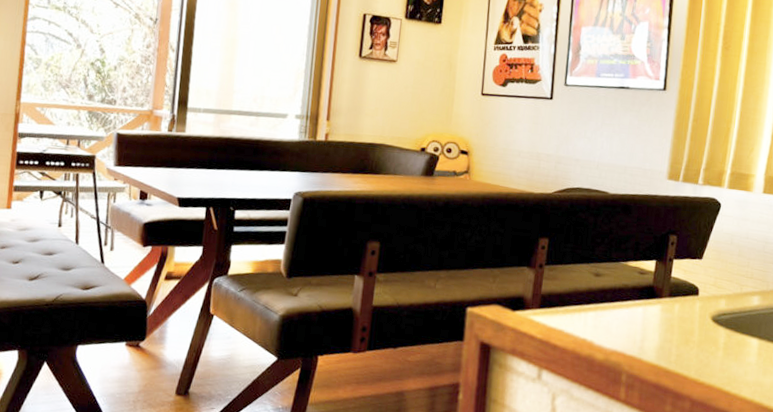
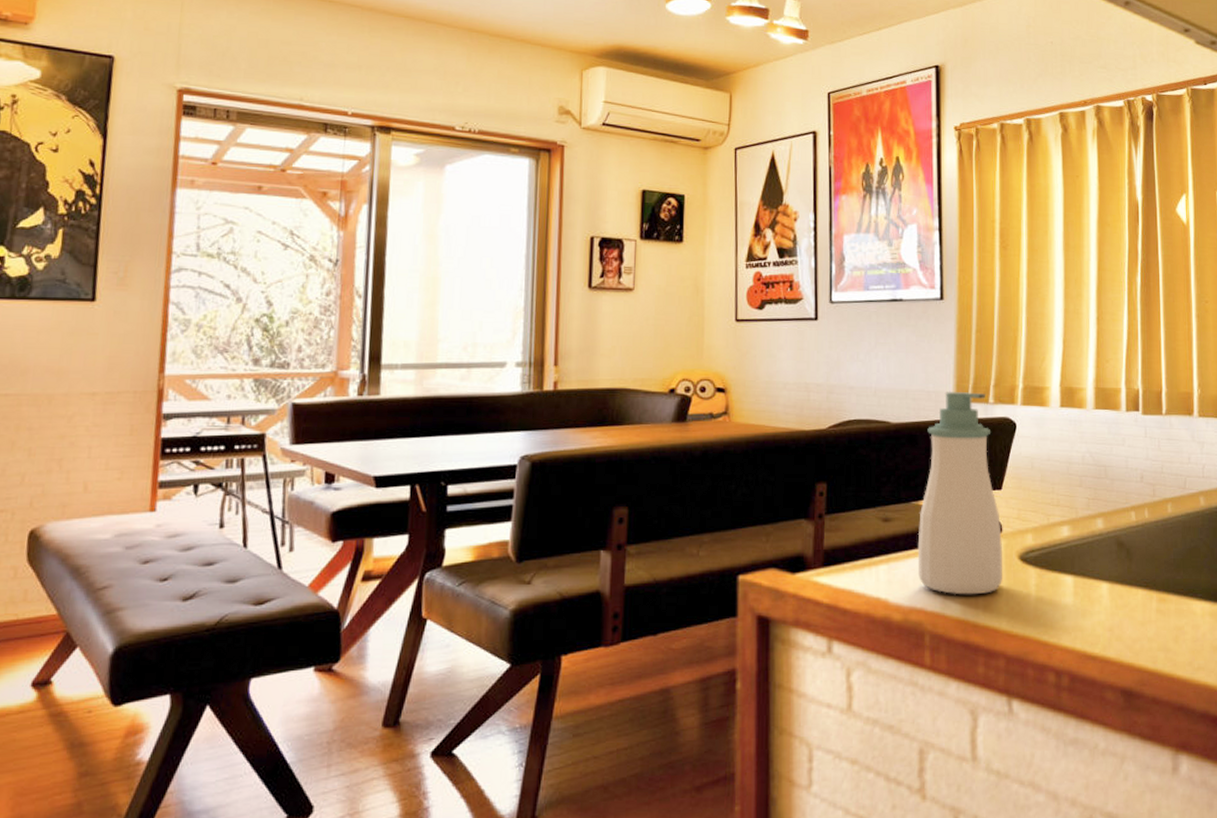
soap bottle: none [620,170,698,346] -> present [917,391,1002,595]

